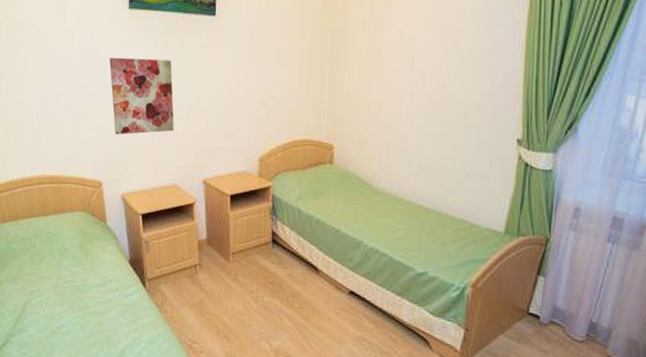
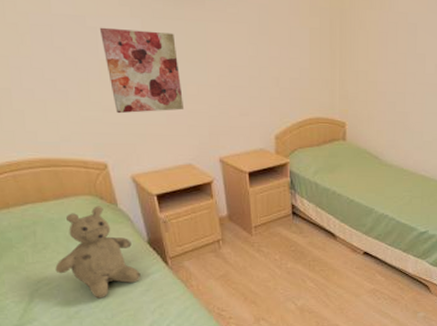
teddy bear: none [47,222,120,316] -> present [55,206,141,299]

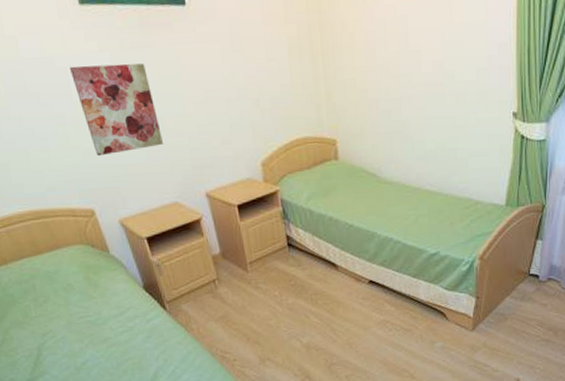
teddy bear: present [55,206,141,299] -> none [58,254,141,348]

